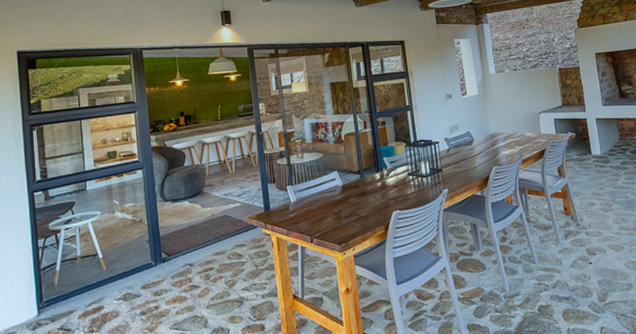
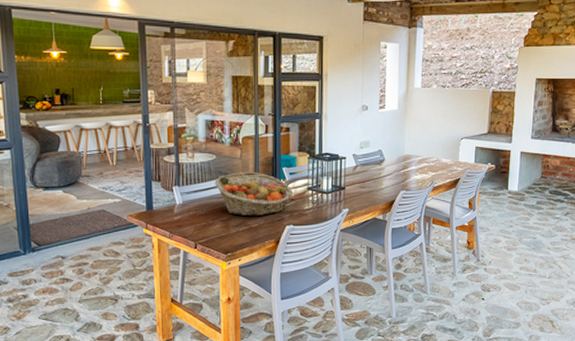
fruit basket: none [324,165,396,207] -> present [215,172,293,216]

